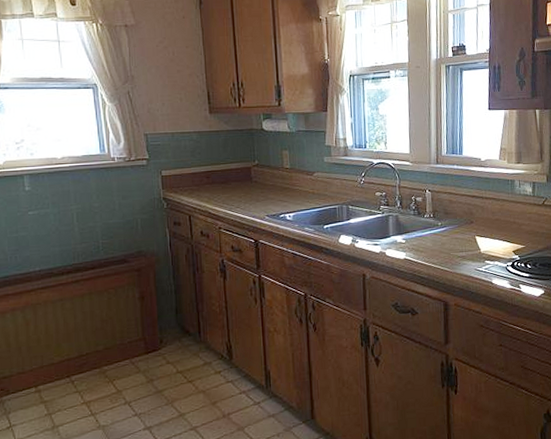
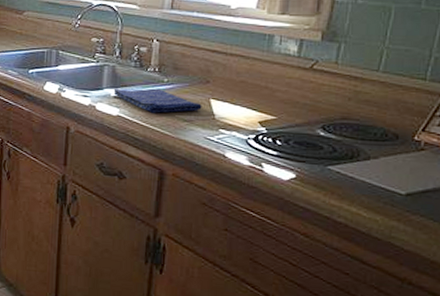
dish towel: none [399,231,470,253] -> present [113,88,202,113]

